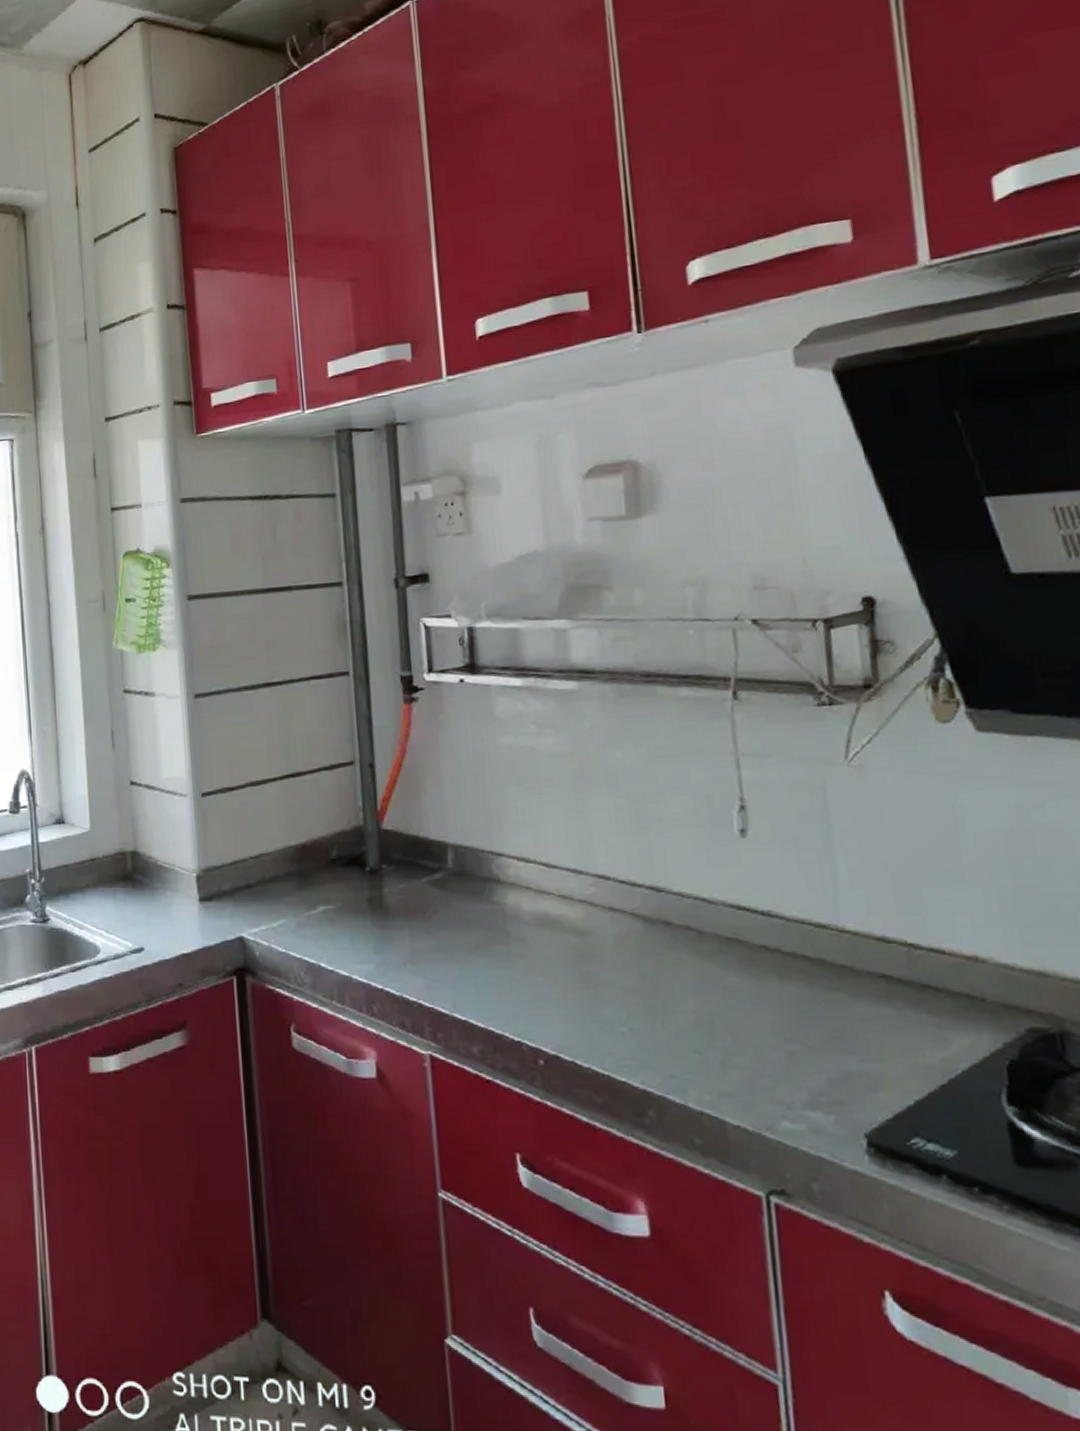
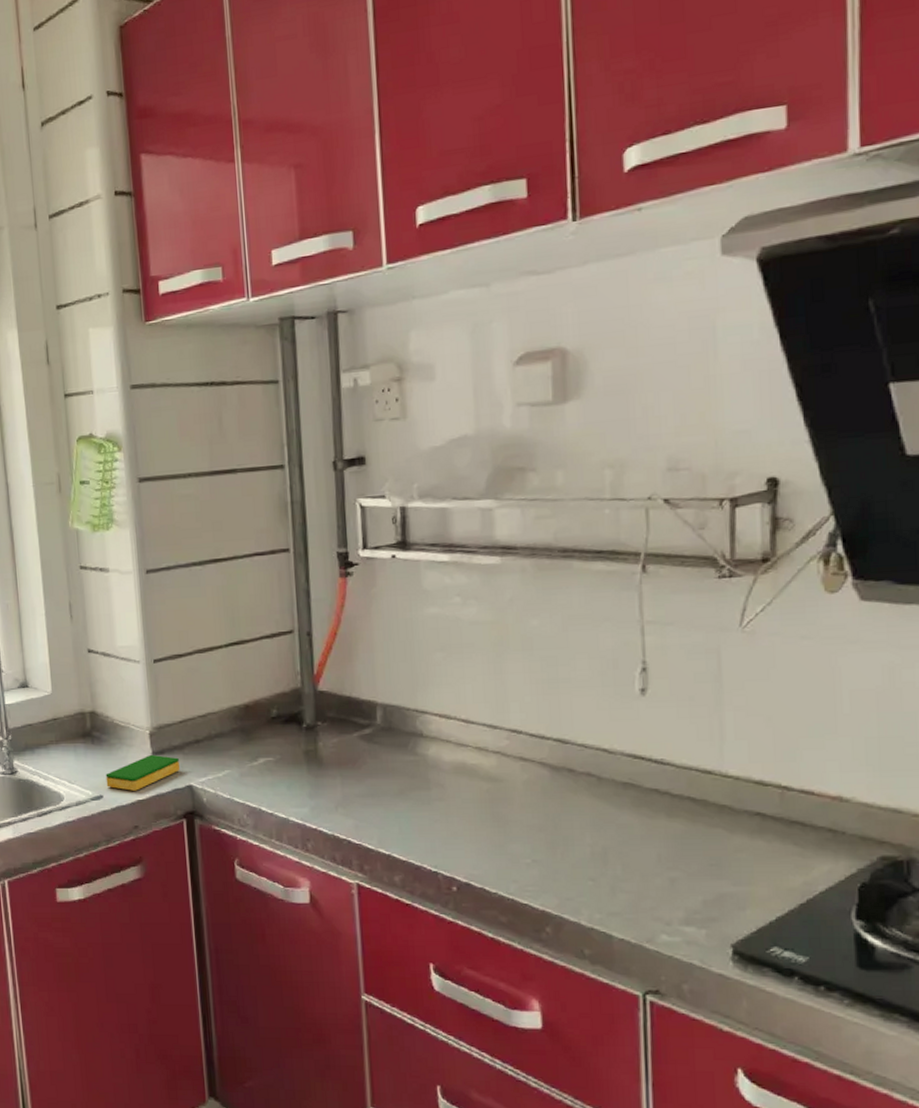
dish sponge: none [147,900,231,943] -> present [105,754,181,791]

